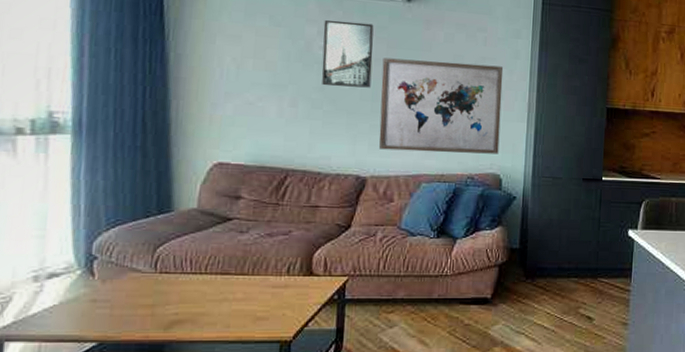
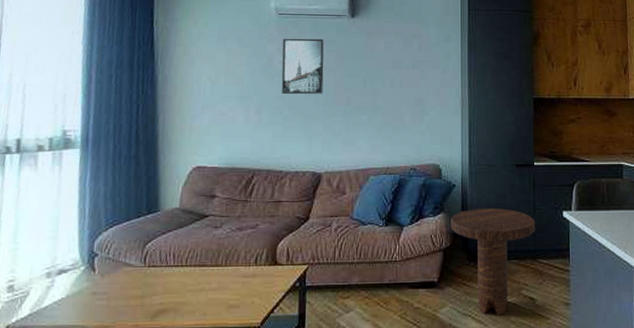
wall art: present [379,57,504,154] -> none [331,66,438,148]
side table: none [508,222,599,334] -> present [450,208,536,316]

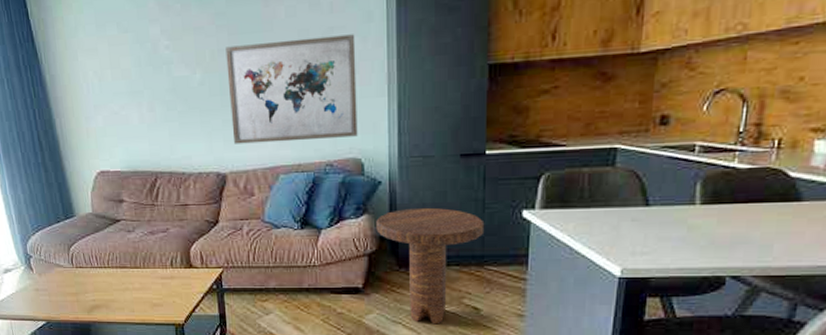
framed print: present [281,38,324,95] -> none [164,12,218,86]
wall art: none [331,66,438,148] -> present [225,34,358,144]

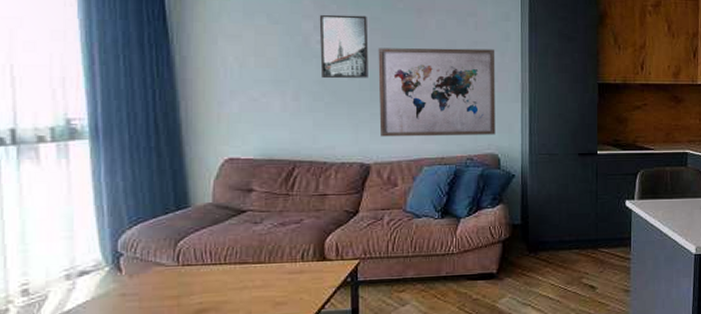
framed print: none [164,12,218,86] -> present [319,14,369,79]
side table: present [376,207,485,325] -> none [510,198,598,304]

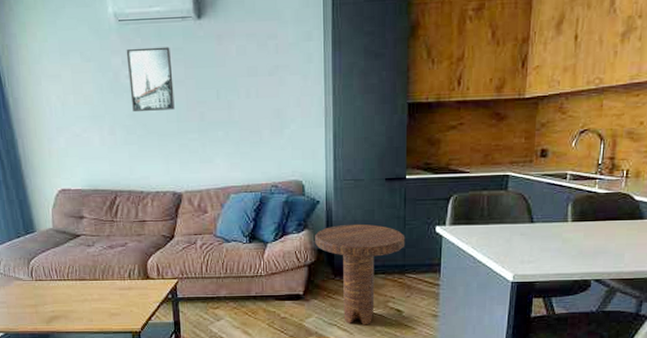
wall art: present [378,48,496,137] -> none [182,73,299,166]
side table: none [510,198,598,304] -> present [315,224,406,326]

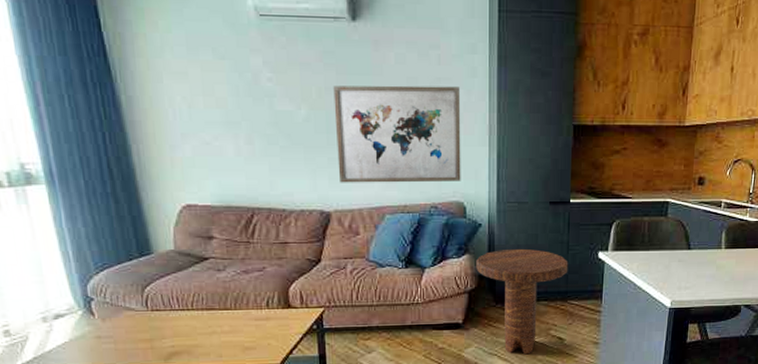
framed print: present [126,47,175,113] -> none [268,48,324,120]
wall art: none [182,73,299,166] -> present [333,85,461,183]

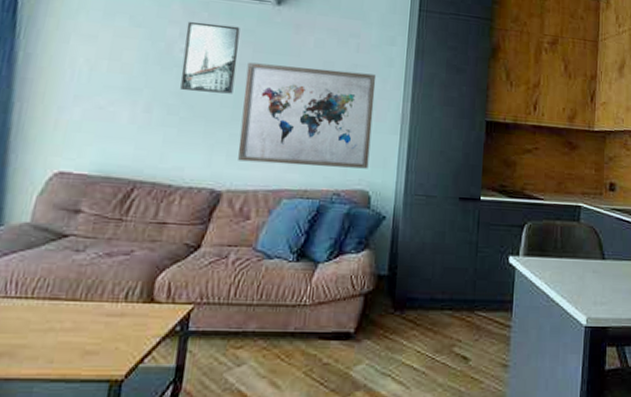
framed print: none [268,48,324,120] -> present [180,22,240,94]
side table: present [476,248,569,355] -> none [375,246,477,377]

